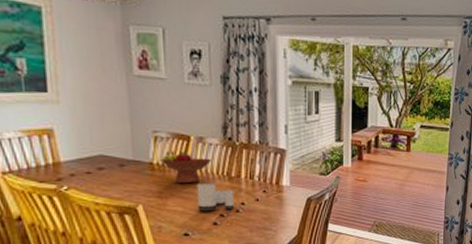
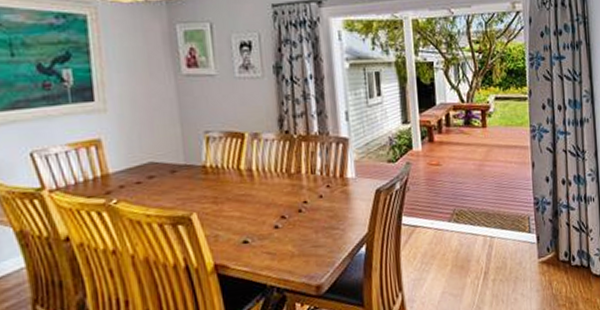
fruit bowl: present [161,150,212,183] -> none [214,150,269,185]
candle: present [197,182,235,212] -> none [254,182,297,215]

